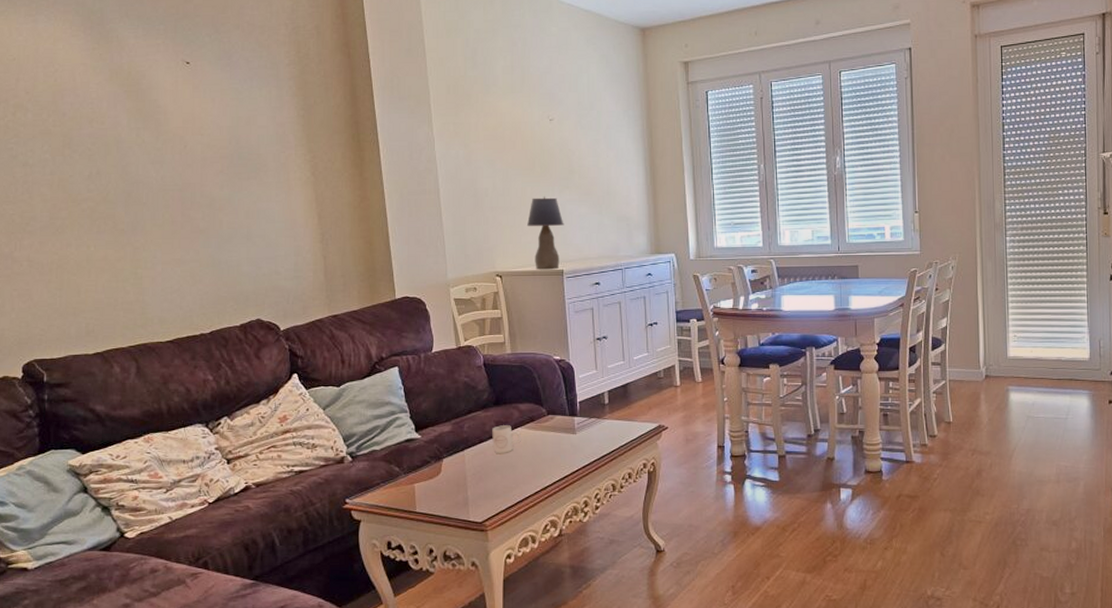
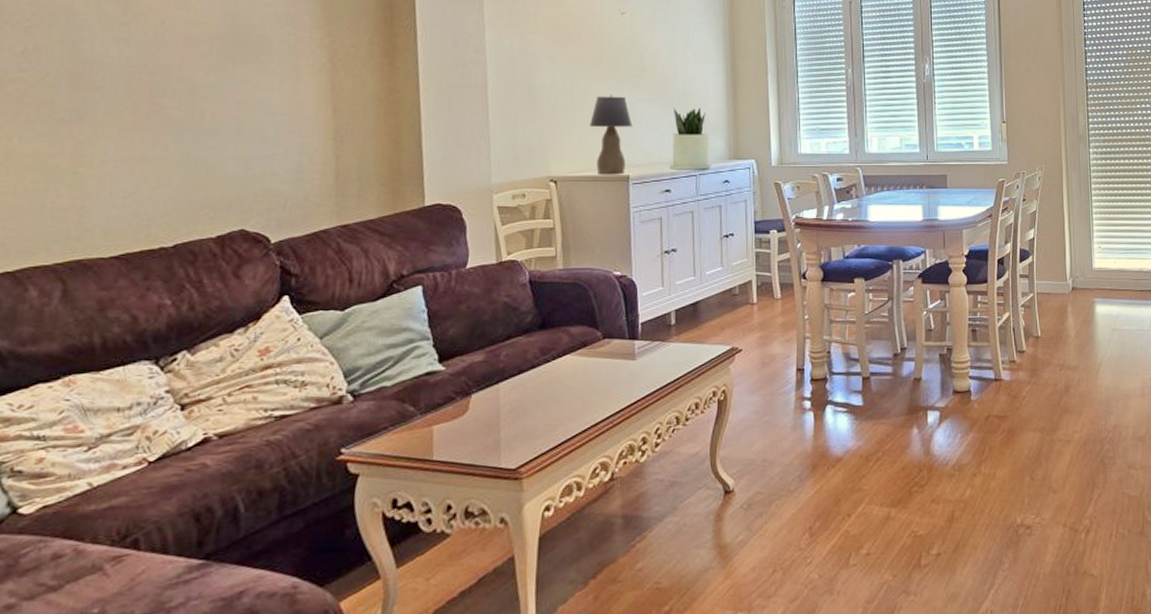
mug: present [492,425,521,454] -> none [534,352,570,387]
planter: none [598,206,636,265] -> present [669,107,712,171]

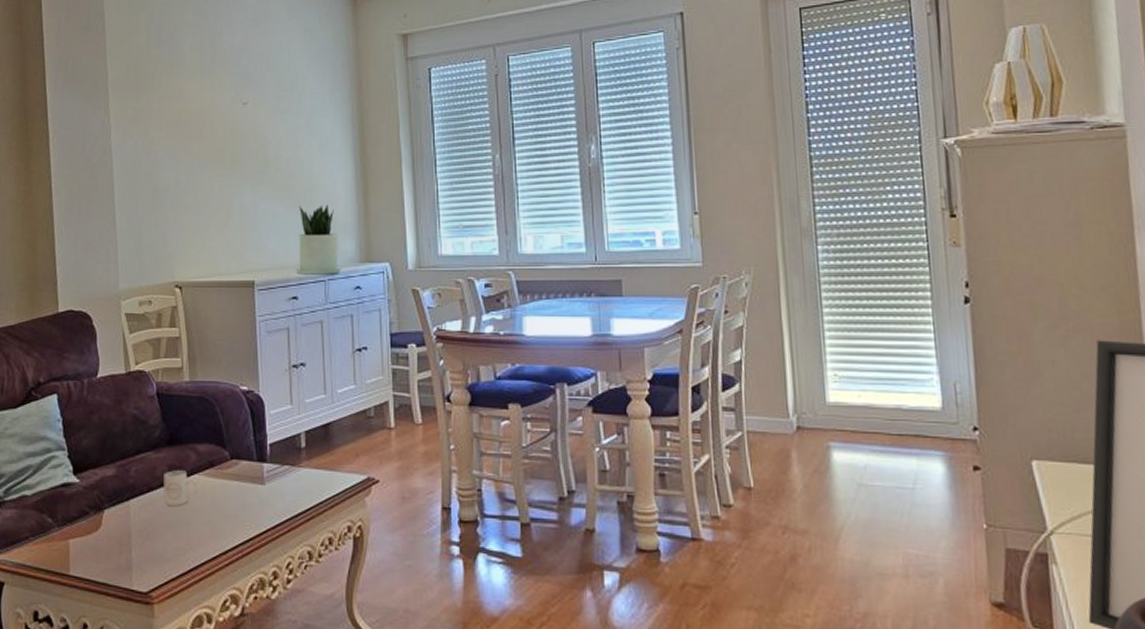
mug: none [534,352,570,387] -> present [163,470,198,507]
table lamp: present [590,95,633,175] -> none [214,193,257,280]

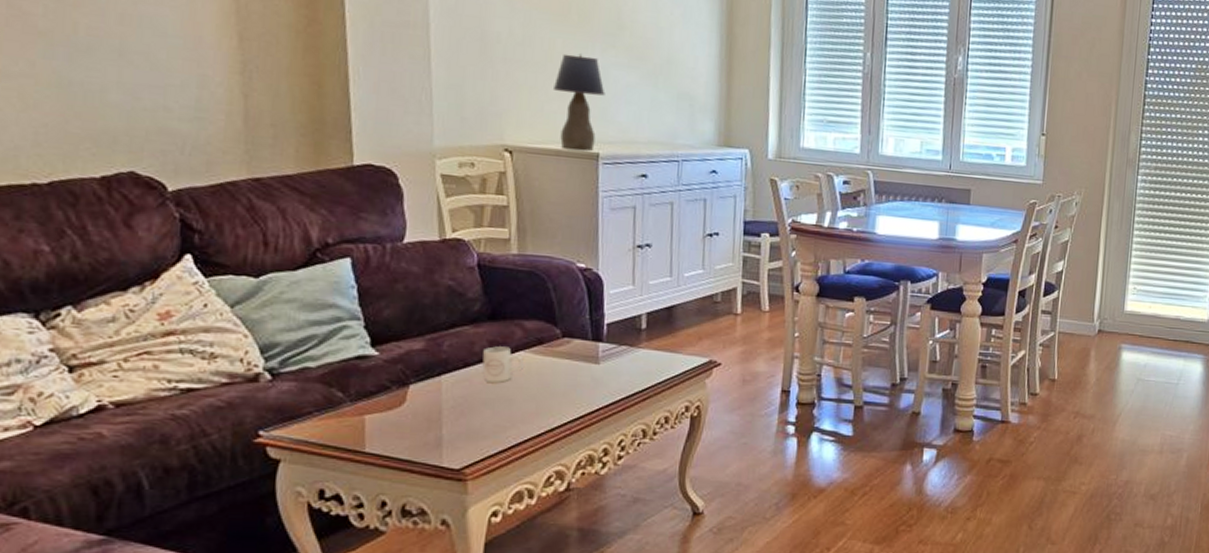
table lamp: none [214,193,257,280] -> present [554,54,605,152]
planter: present [296,204,342,276] -> none [647,78,698,156]

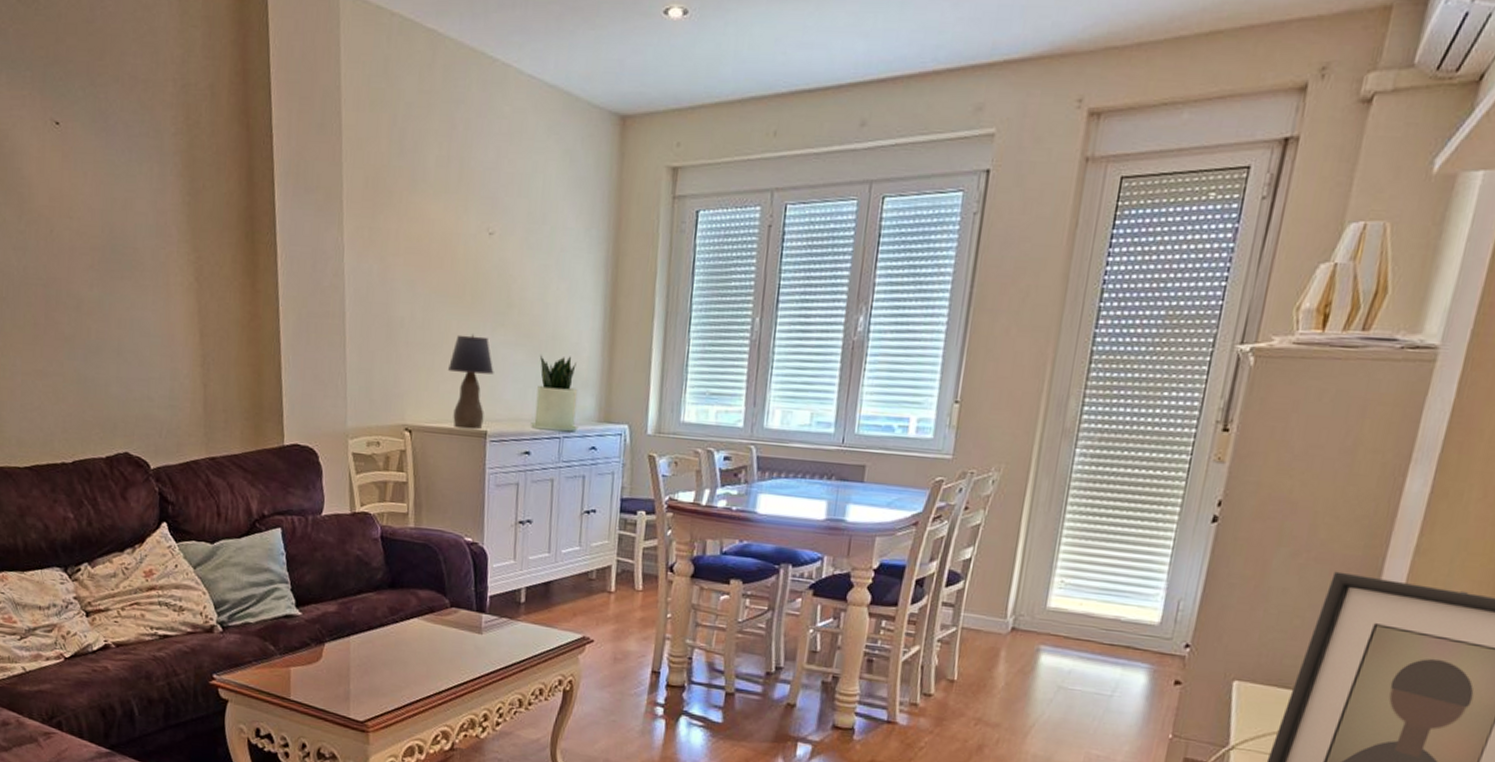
mug: present [482,346,524,384] -> none [383,612,417,647]
planter: none [647,78,698,156] -> present [531,355,579,433]

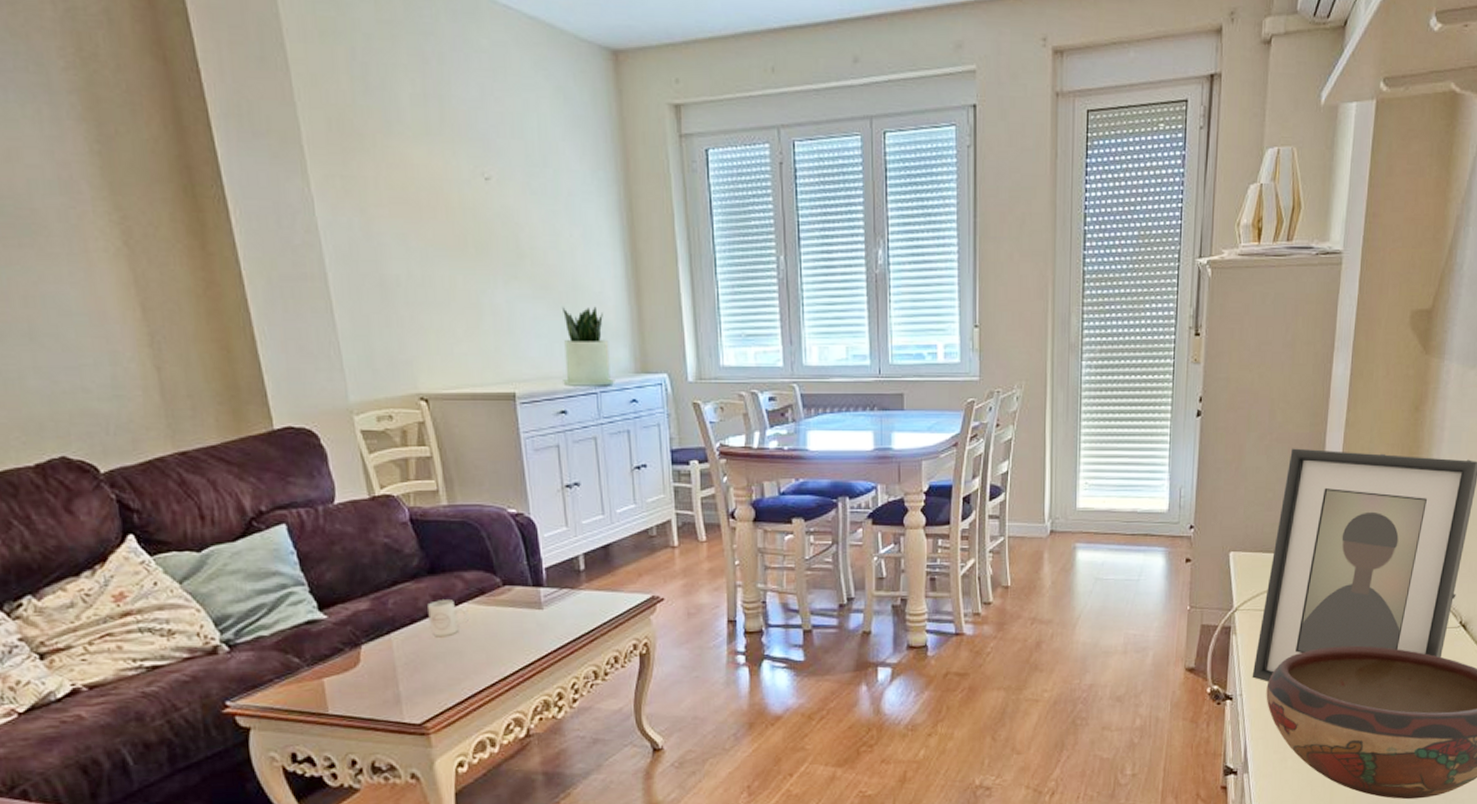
mug: none [383,612,417,647] -> present [428,600,469,638]
table lamp: present [448,334,494,430] -> none [460,289,514,392]

